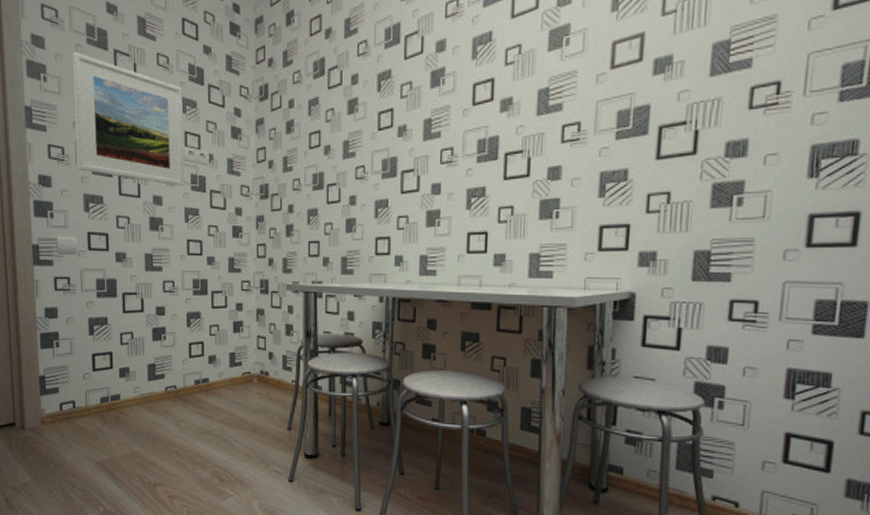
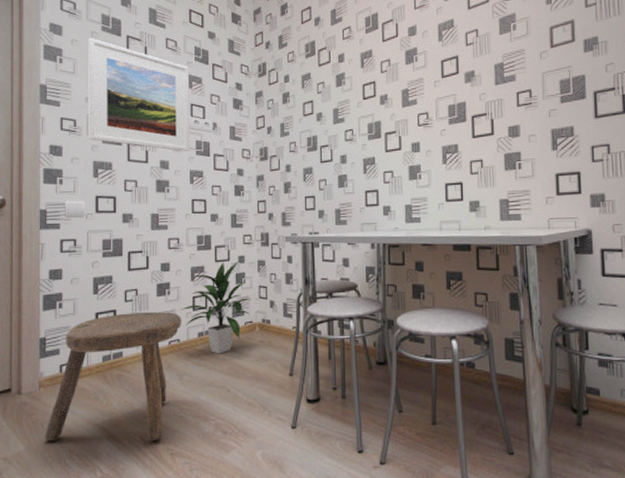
stool: none [49,356,178,483] -> present [45,312,181,442]
indoor plant: none [176,308,250,403] -> present [180,261,252,354]

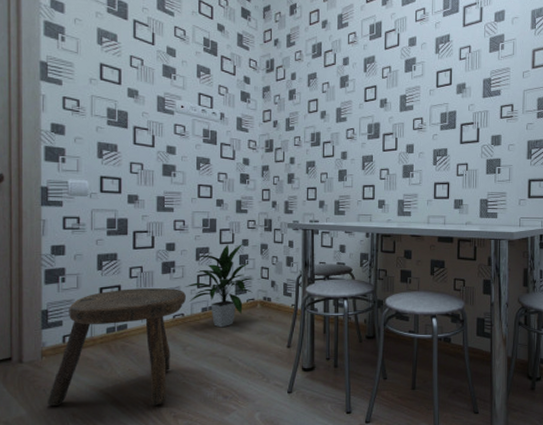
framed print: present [87,37,190,151] -> none [91,18,197,139]

